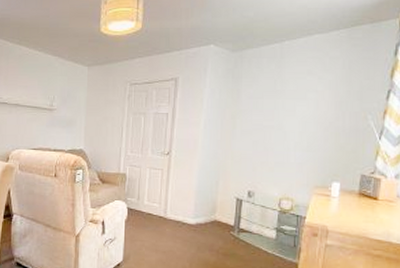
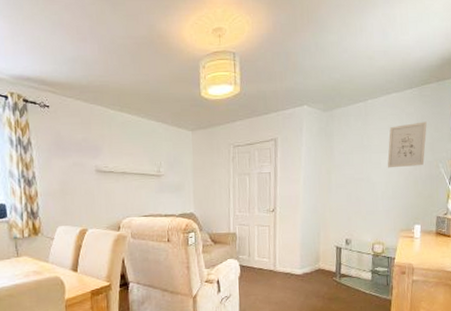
wall art: none [303,67,355,117] -> present [387,121,427,168]

